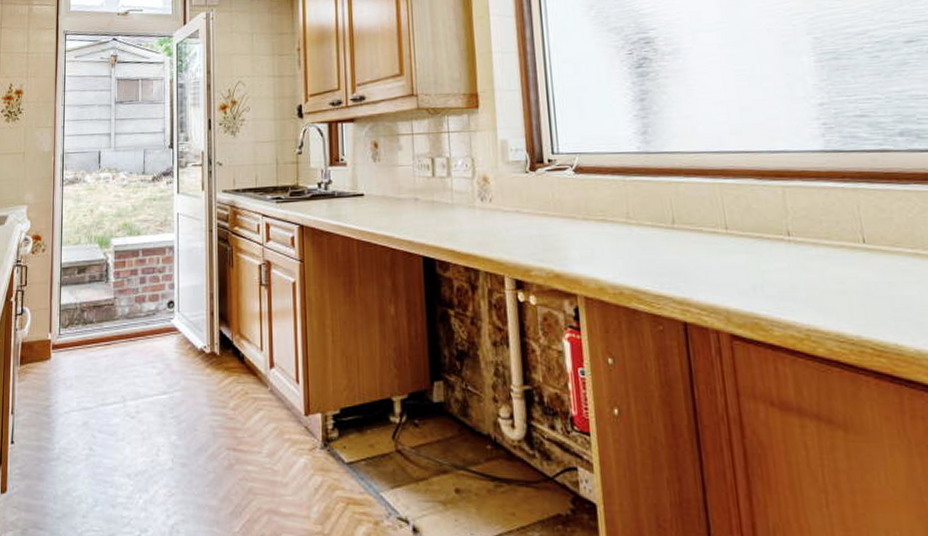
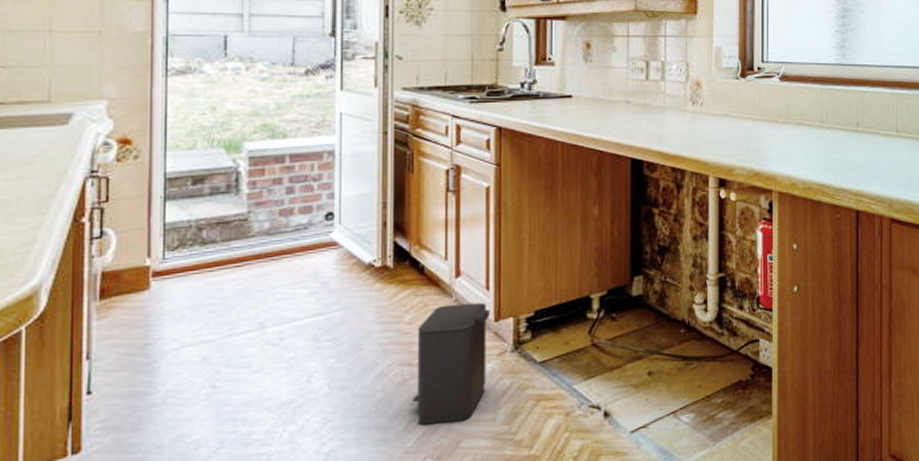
pedal bin: none [234,394,300,514] -> present [408,302,489,425]

